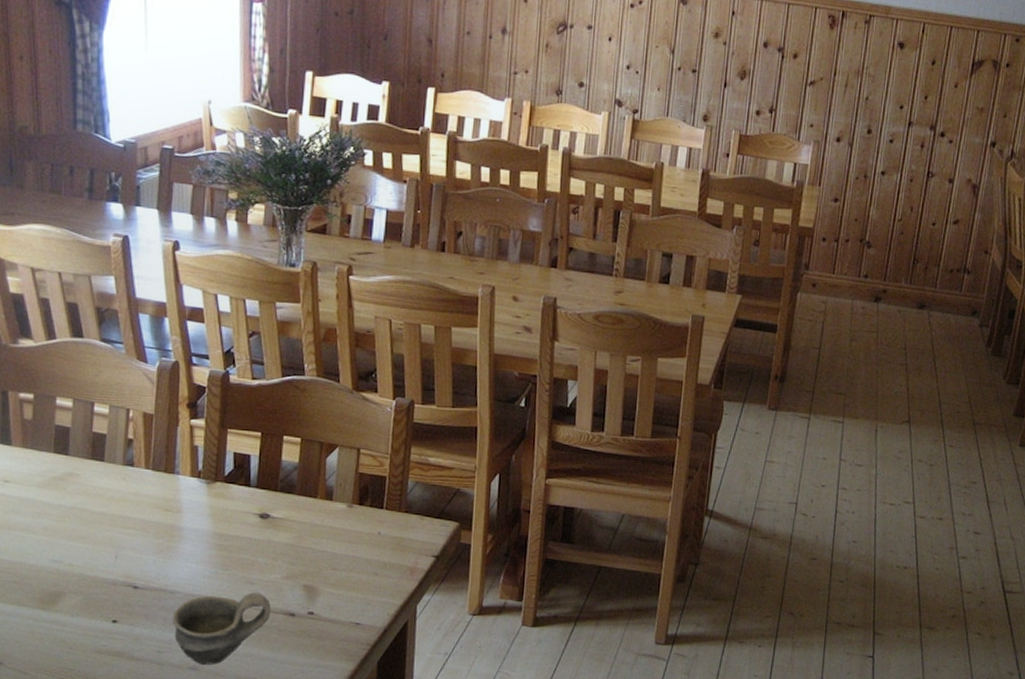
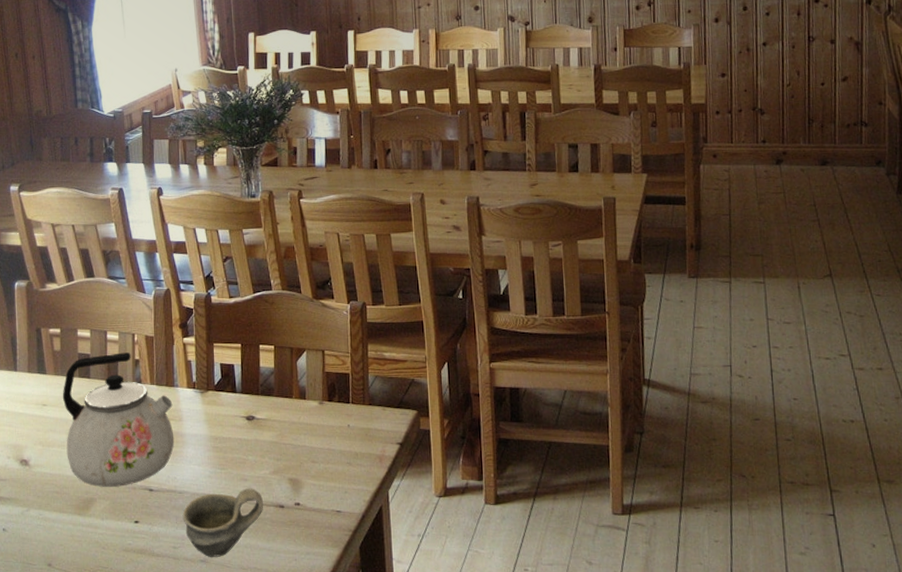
kettle: none [30,429,171,581] -> present [62,352,175,487]

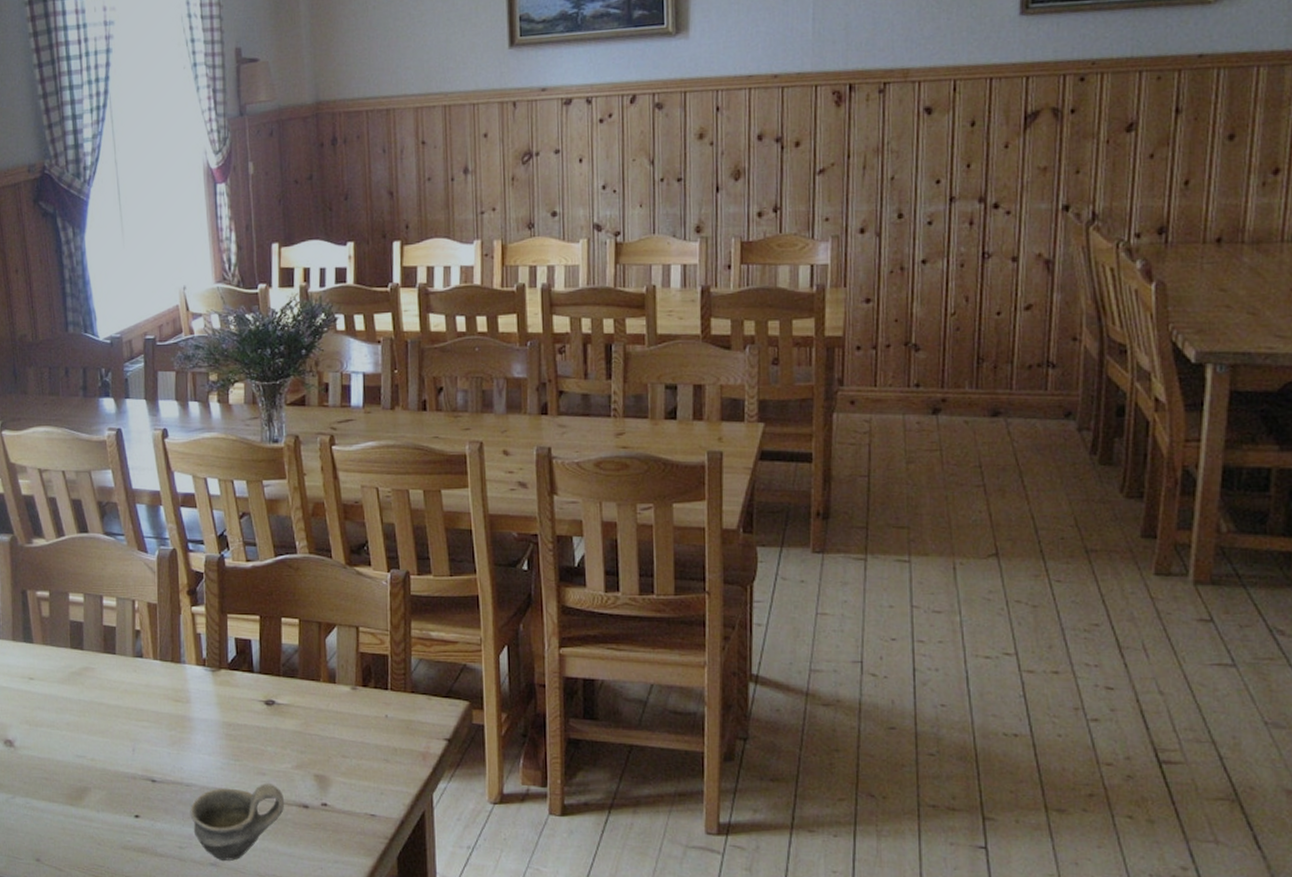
kettle: present [62,352,175,487] -> none [51,621,181,775]

